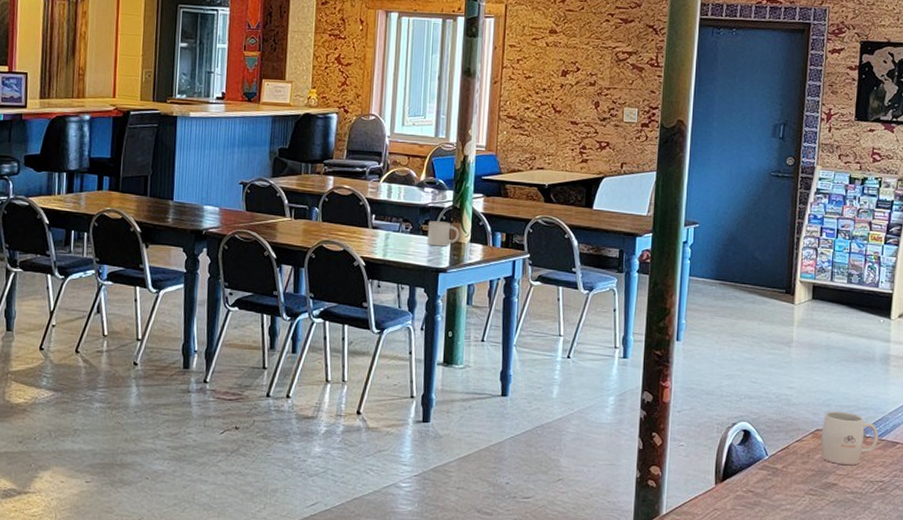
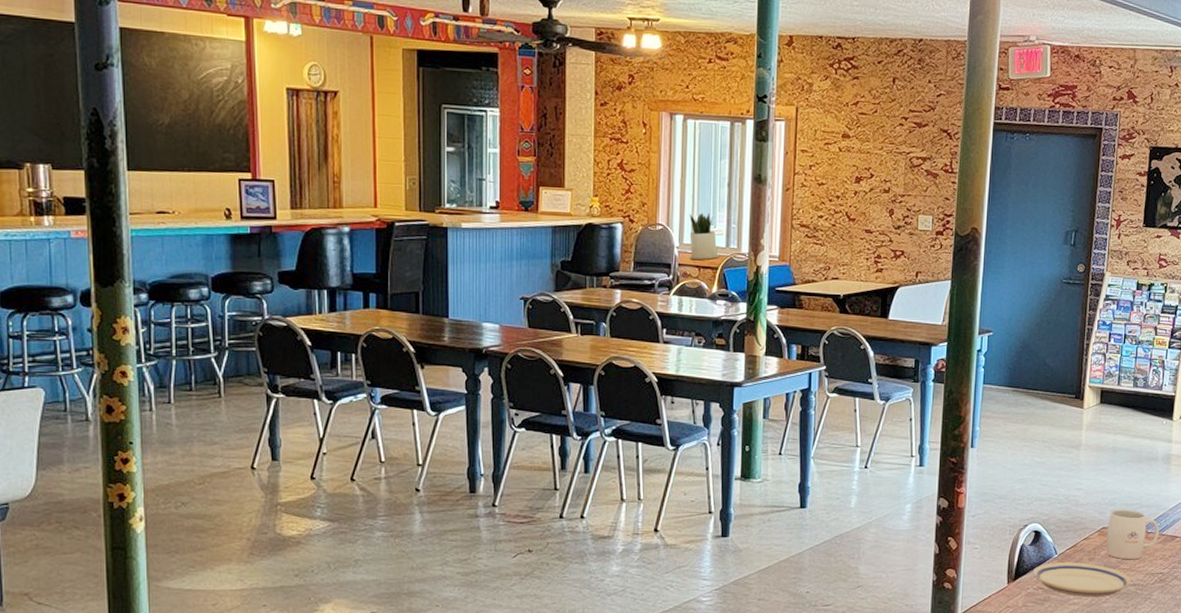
planter: none [399,104,429,150] -> present [689,212,720,261]
mug: present [427,221,460,247] -> none [721,334,754,360]
plate: none [743,464,849,504] -> present [1033,562,1132,597]

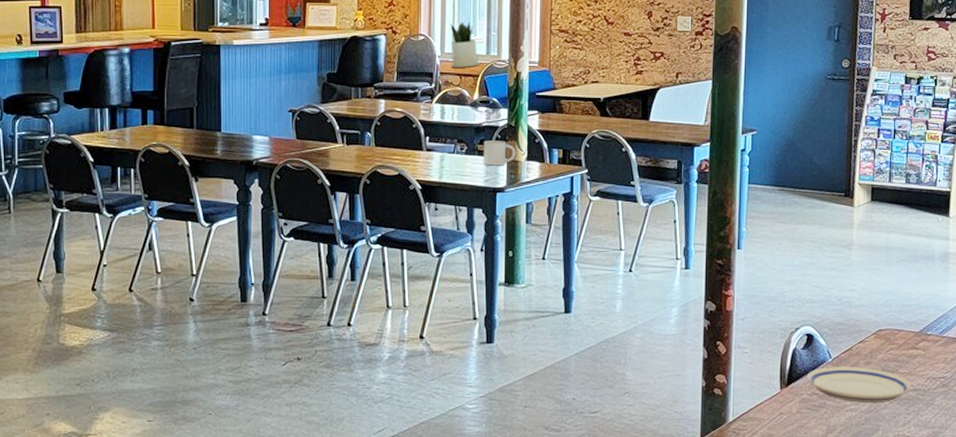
mug: none [721,334,754,360] -> present [483,140,516,166]
mug: present [1106,509,1160,560] -> none [884,311,940,364]

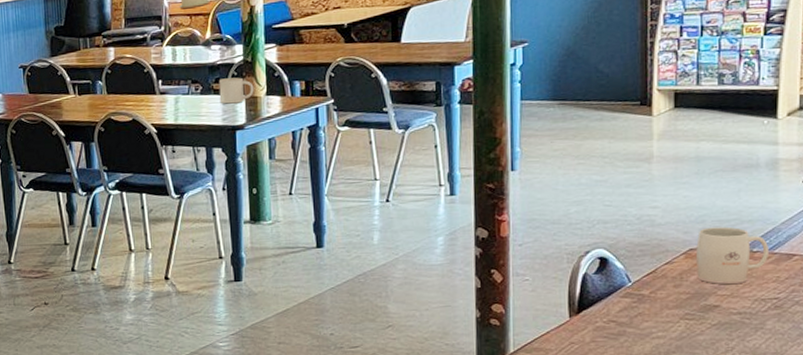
plate: present [807,367,912,403] -> none [602,290,735,329]
mug: none [884,311,940,364] -> present [696,227,770,285]

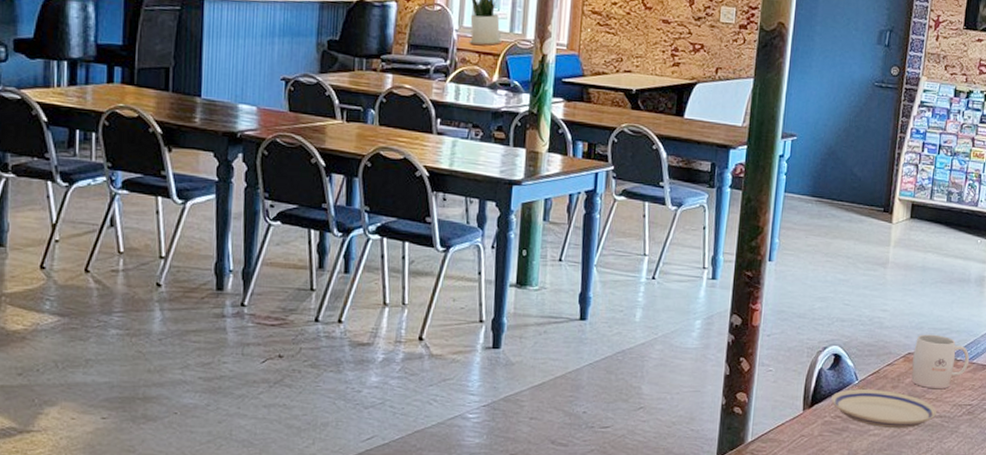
mug: present [218,77,254,104] -> none [499,127,537,157]
plate: none [602,290,735,329] -> present [831,389,938,428]

